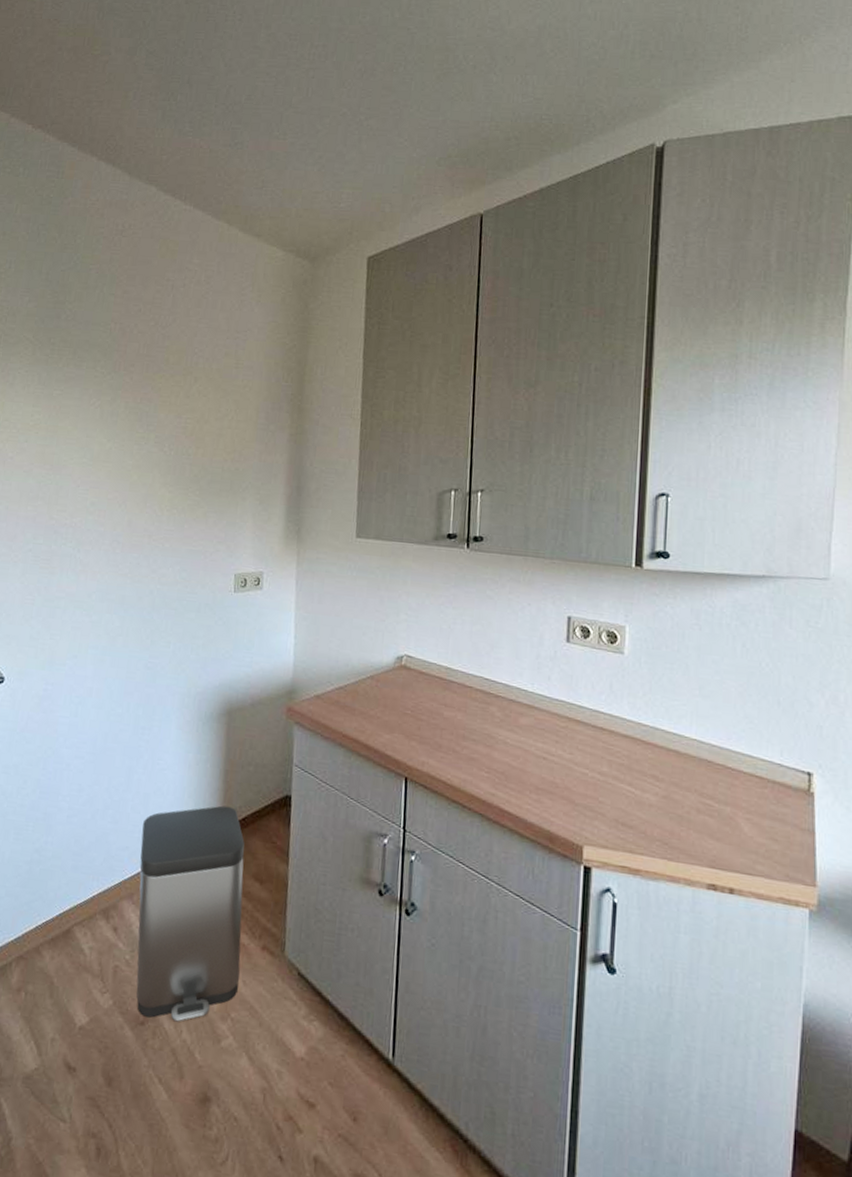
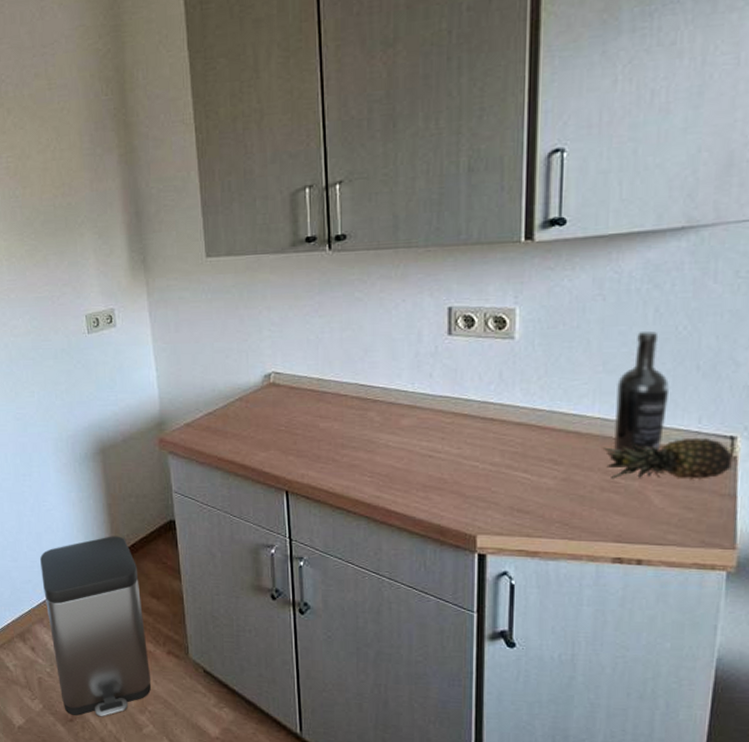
fruit: none [700,768,810,812] -> present [604,437,733,479]
wine bottle: none [709,662,756,779] -> present [614,330,670,454]

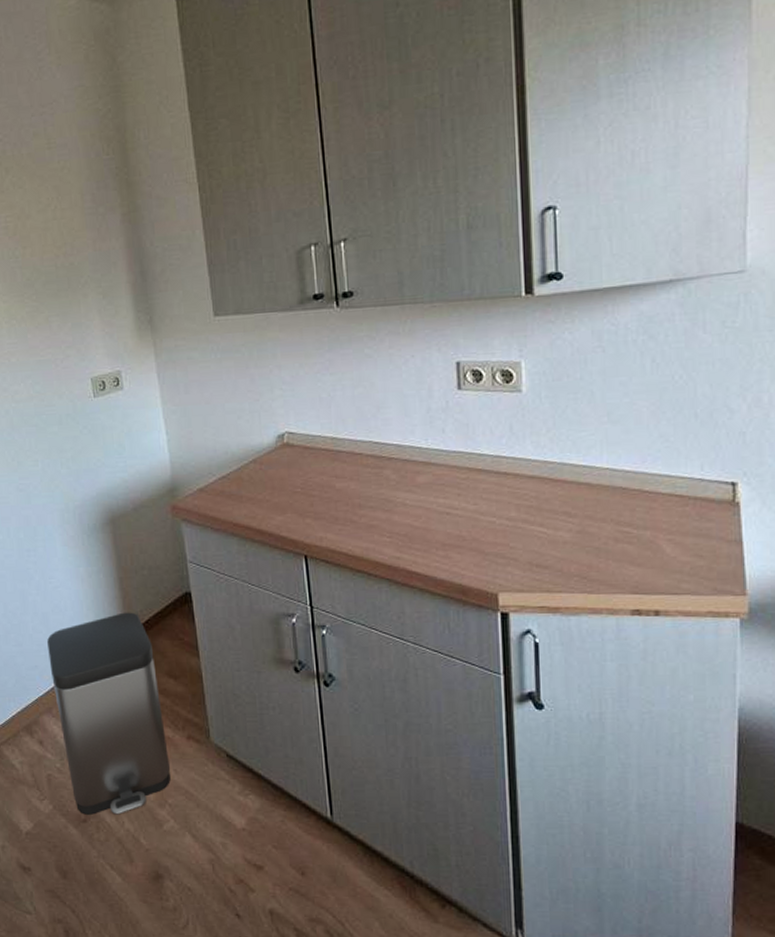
fruit: present [604,437,733,479] -> none [615,484,735,530]
wine bottle: present [614,330,670,454] -> none [622,380,672,504]

